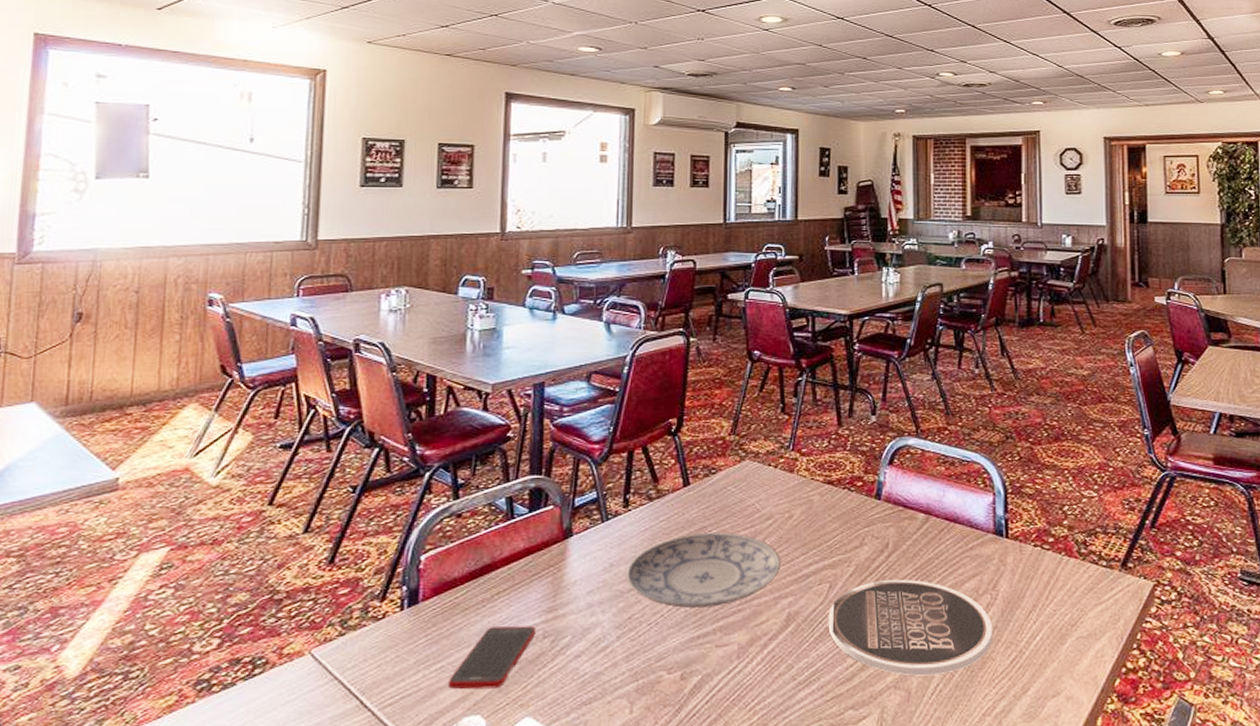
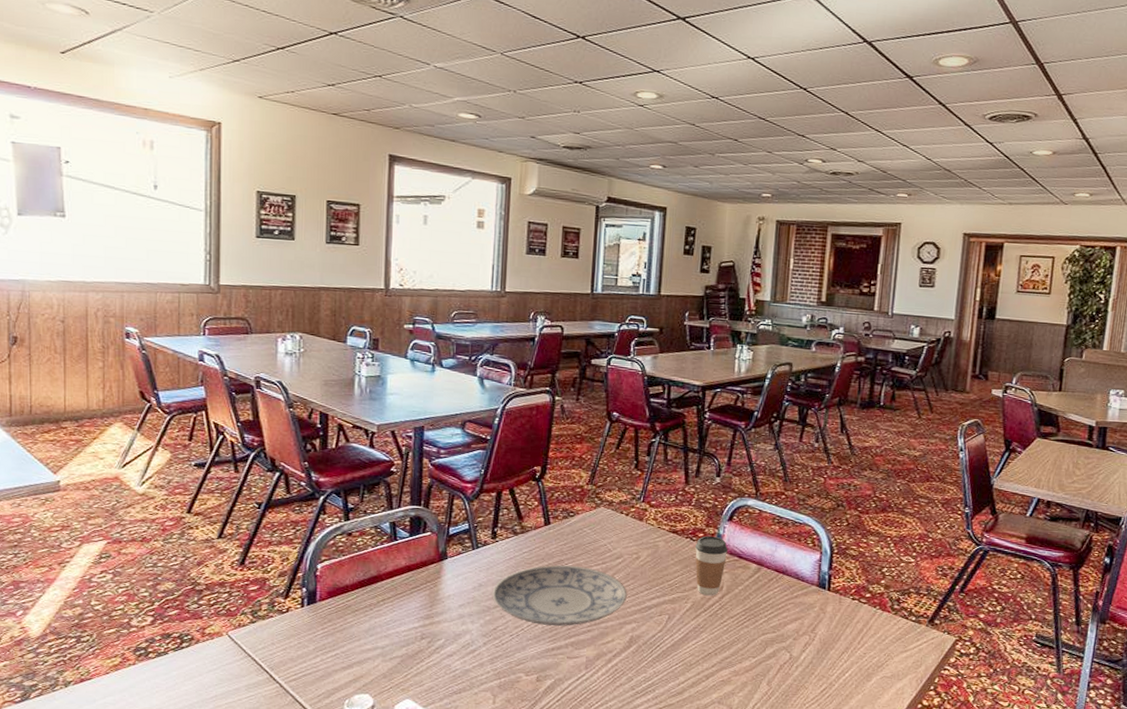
cell phone: present [447,626,536,690] -> none [341,626,415,675]
plate: present [828,579,992,676] -> none [665,616,808,696]
coffee cup: none [854,484,890,556] -> present [695,535,728,596]

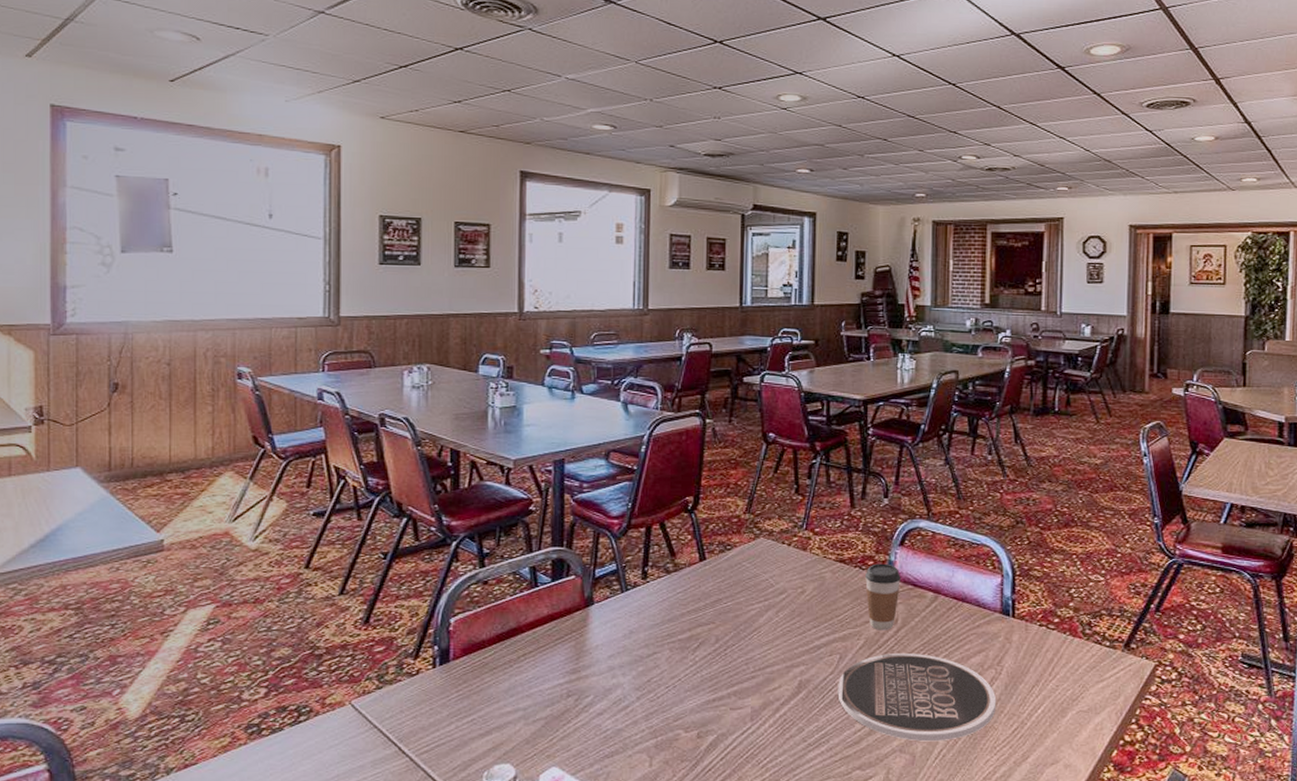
plate: present [492,565,627,626] -> none [644,604,793,673]
plate: none [665,616,808,696] -> present [837,652,996,742]

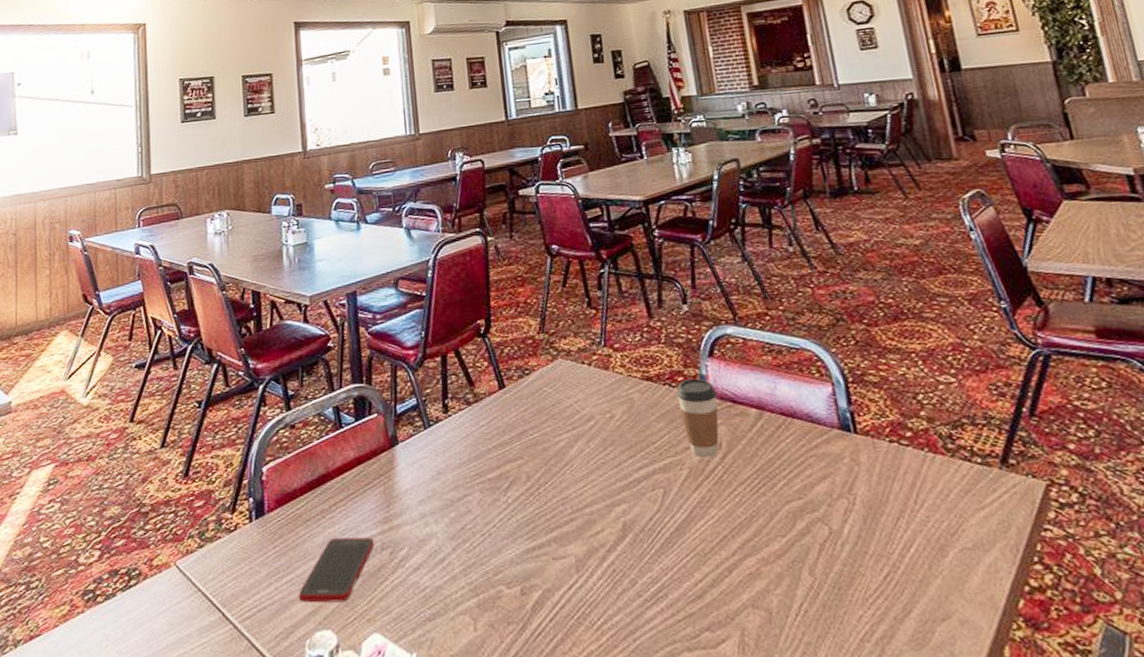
cell phone: none [479,685,560,741] -> present [298,537,374,603]
plate: present [837,652,996,742] -> none [666,482,858,594]

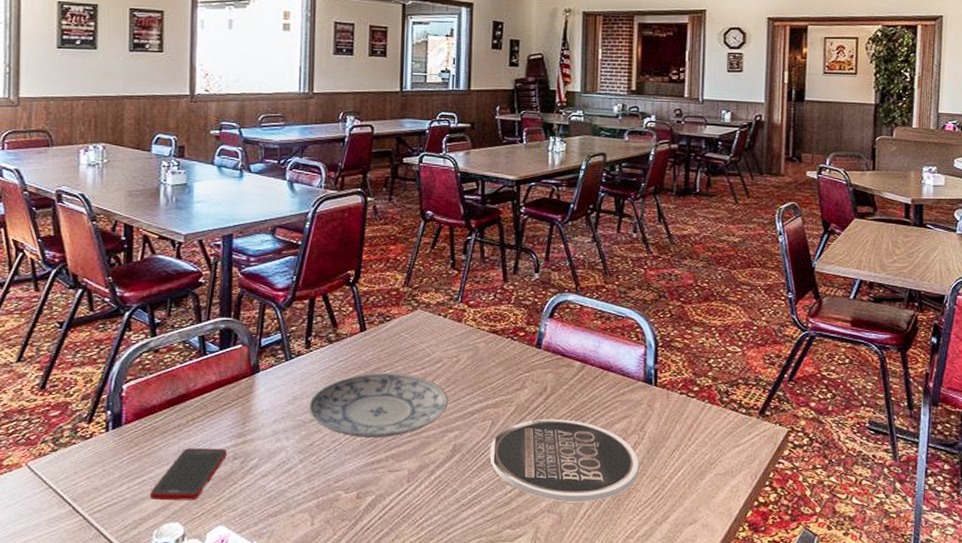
plate: none [453,435,609,518] -> present [307,372,448,437]
plate: none [666,482,858,594] -> present [490,418,638,503]
coffee cup: present [677,378,719,458] -> none [516,334,550,398]

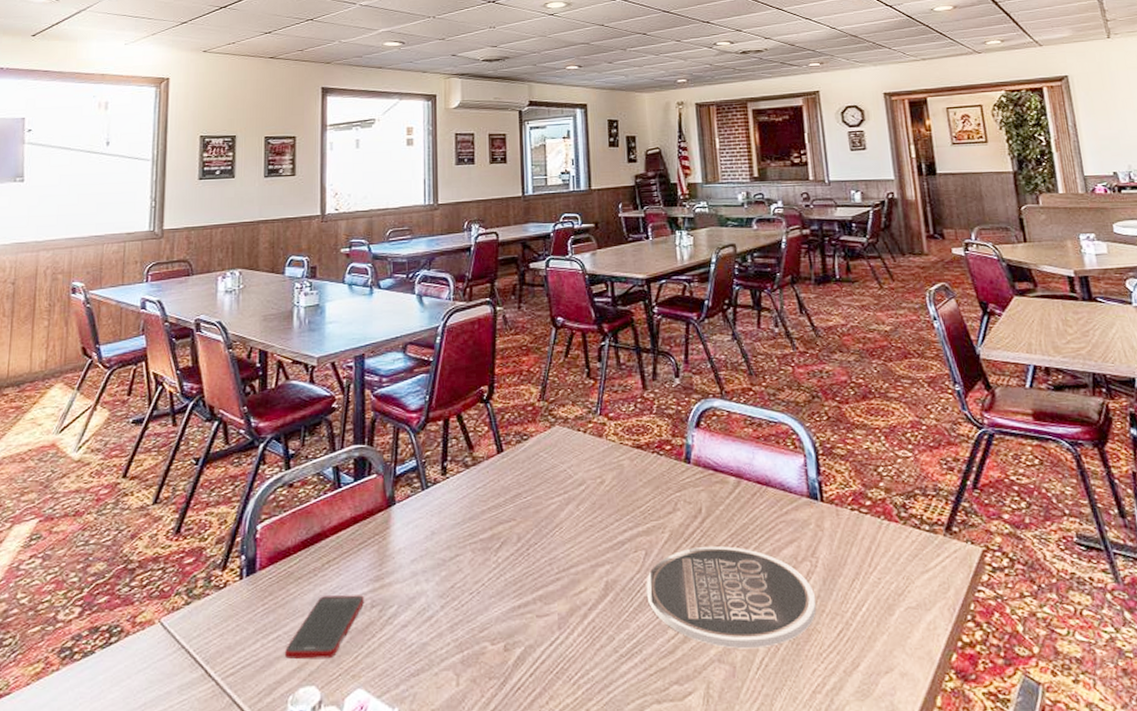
plate: present [307,372,448,437] -> none [446,498,596,577]

